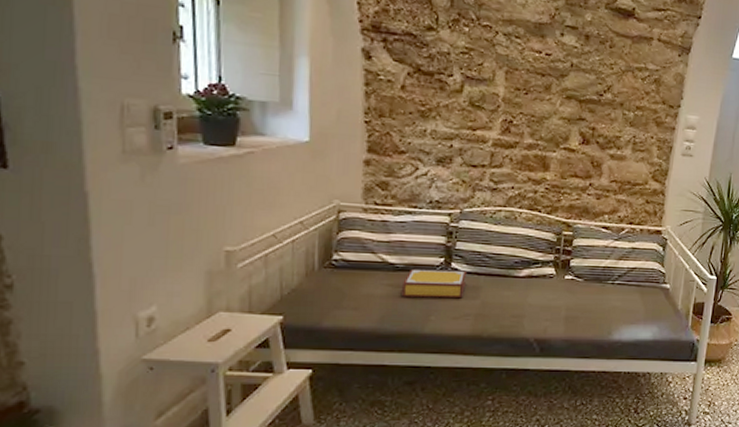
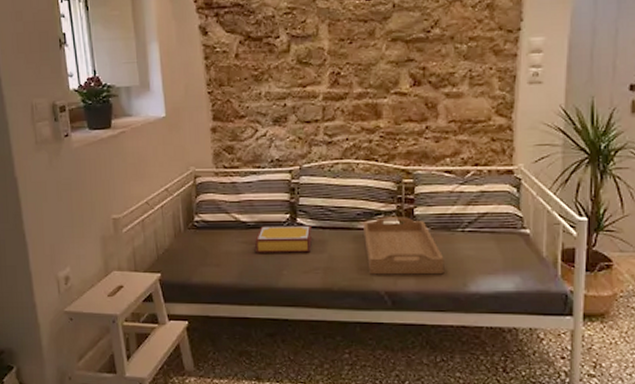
serving tray: none [519,266,594,324] -> present [363,217,445,275]

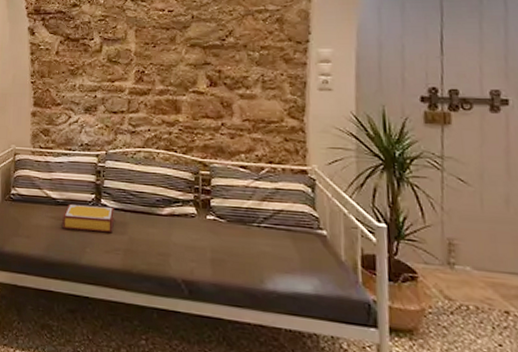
serving tray: present [363,217,445,275] -> none [162,205,241,269]

